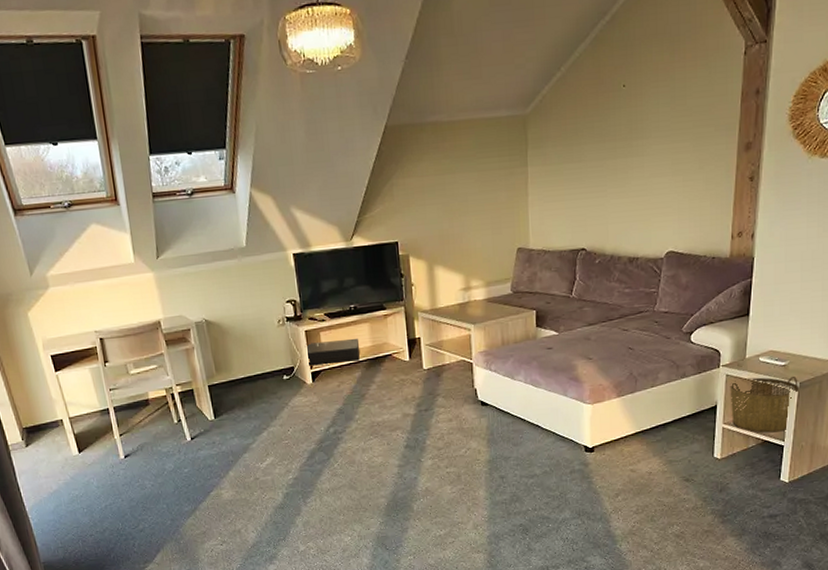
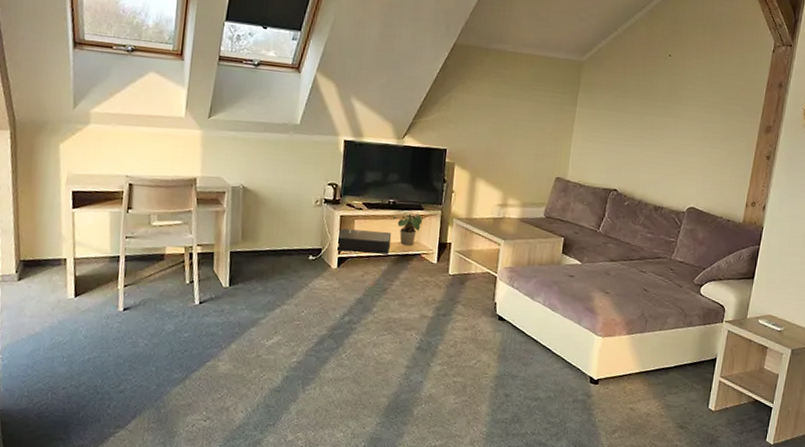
potted plant: none [356,313,390,349] -> present [392,212,426,246]
basket: present [730,376,799,433] -> none [728,337,791,394]

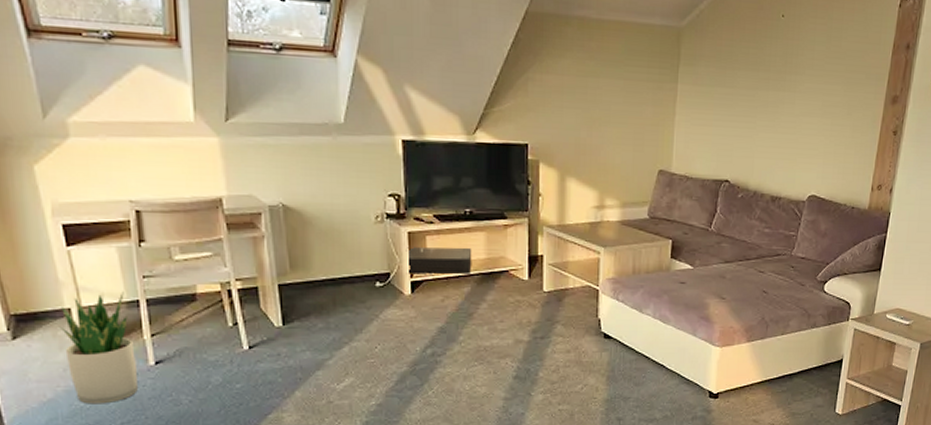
planter: none [55,248,109,341] -> present [59,291,138,404]
potted plant: present [392,212,426,246] -> none [471,222,510,263]

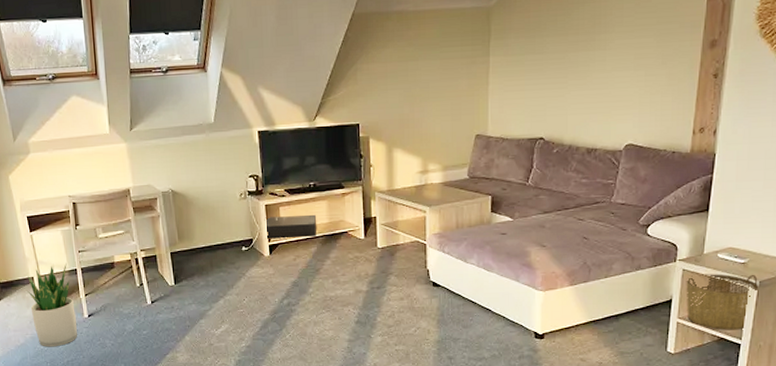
basket: none [855,334,920,391] -> present [686,274,759,330]

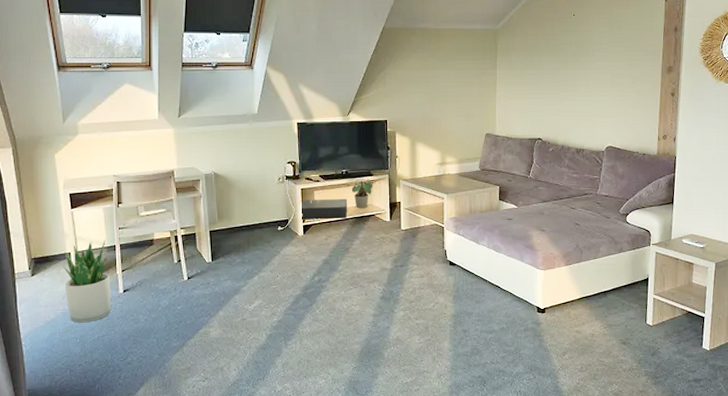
potted plant: none [315,192,348,226] -> present [347,179,376,209]
basket: present [686,274,759,330] -> none [659,256,716,305]

